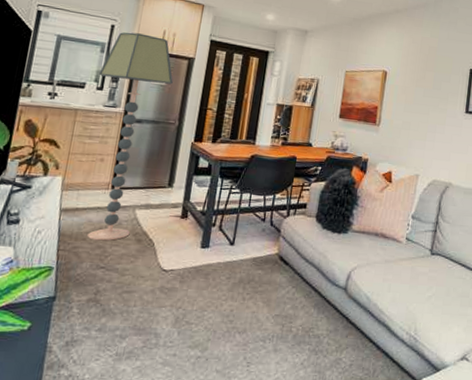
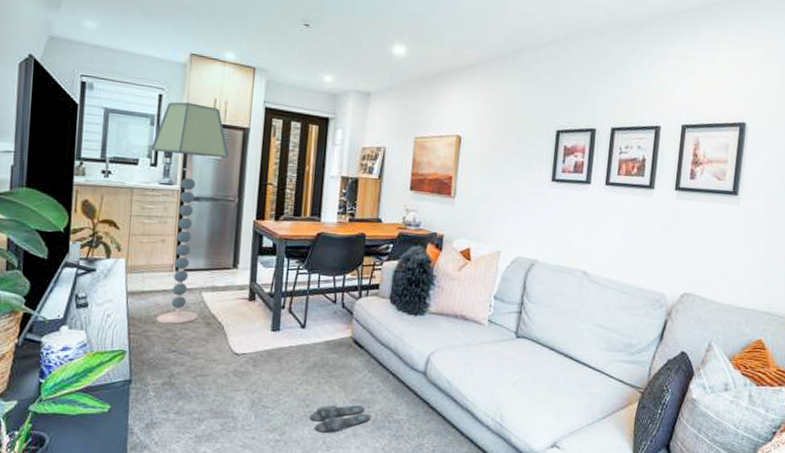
slippers: none [232,320,291,349] -> present [309,405,370,433]

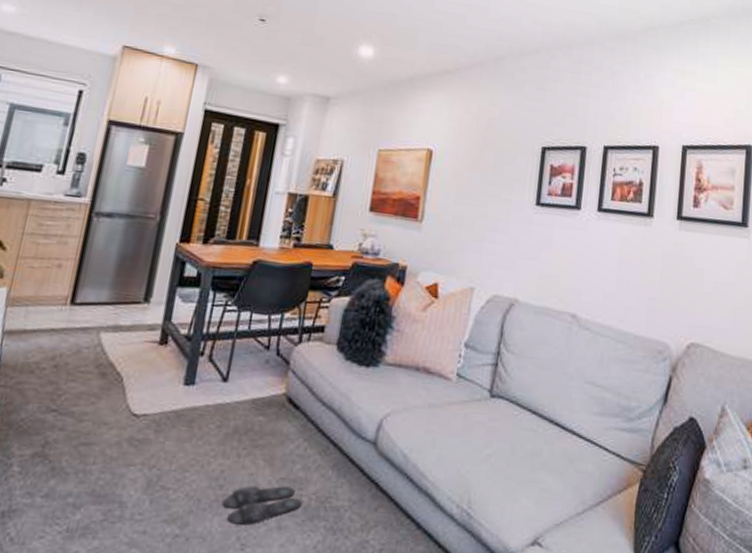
floor lamp: present [151,101,229,325] -> none [36,99,155,375]

